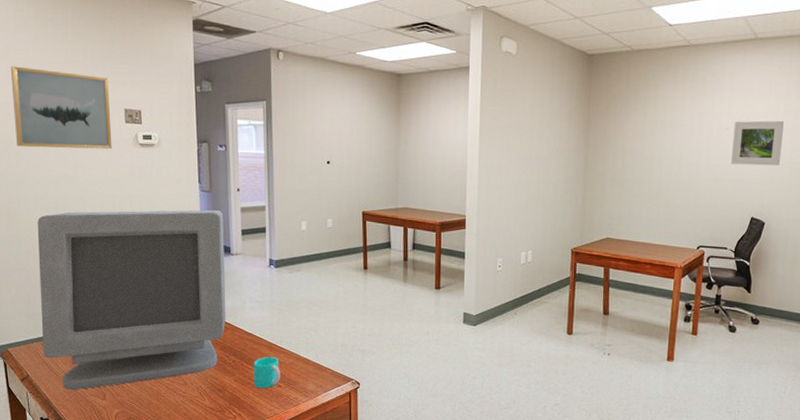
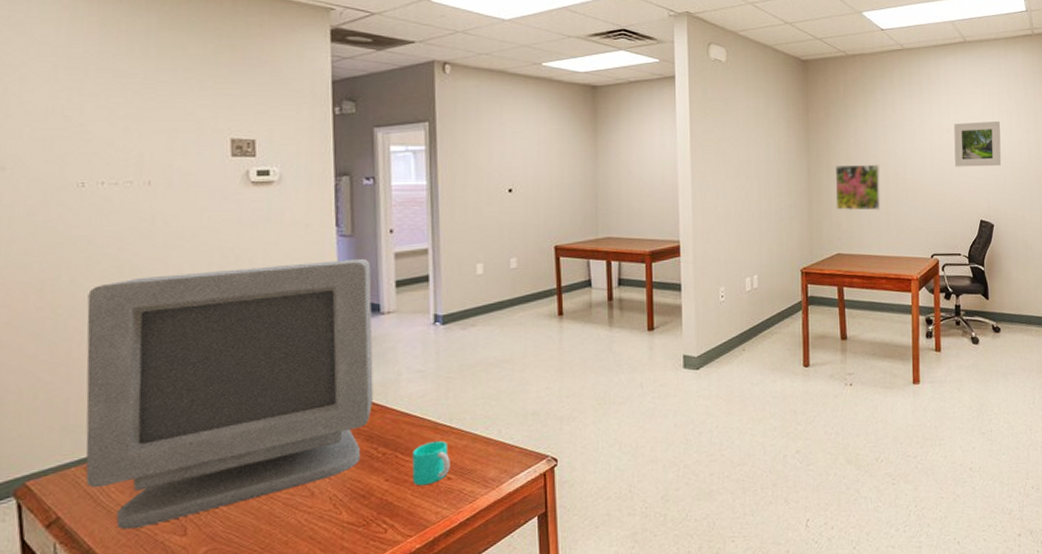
wall art: present [10,66,112,150] -> none [57,90,211,195]
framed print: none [609,156,655,201] -> present [835,164,881,211]

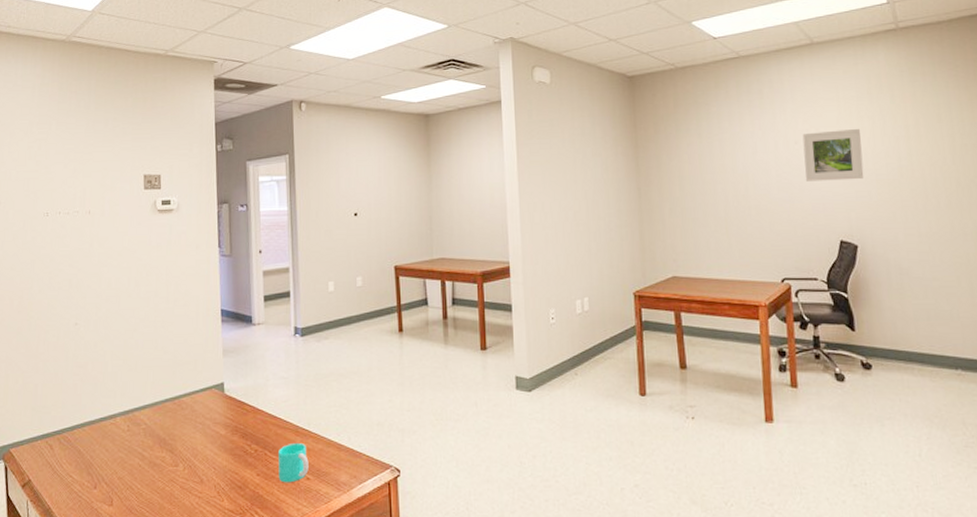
computer monitor: present [85,258,373,529] -> none [47,275,247,496]
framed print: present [835,164,881,211] -> none [668,181,720,231]

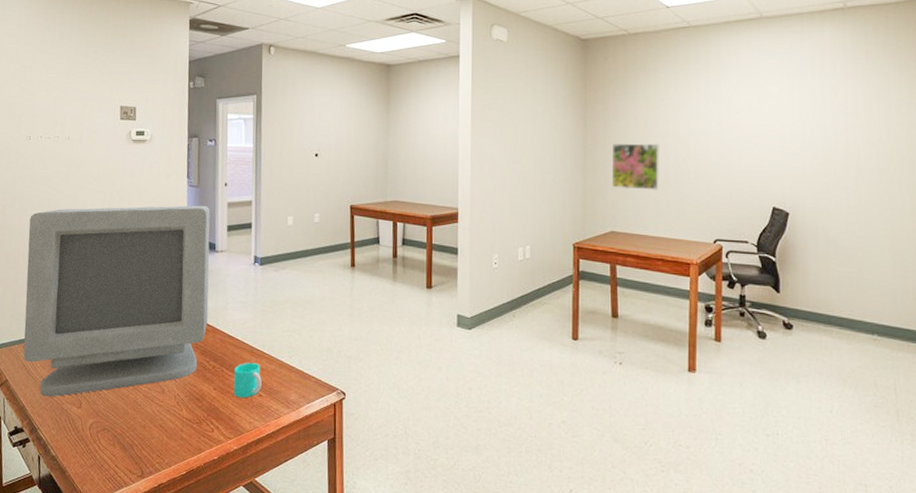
computer monitor: none [47,275,247,496] -> present [23,205,210,397]
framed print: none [668,181,720,231] -> present [611,143,660,190]
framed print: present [802,129,864,182] -> none [744,102,801,151]

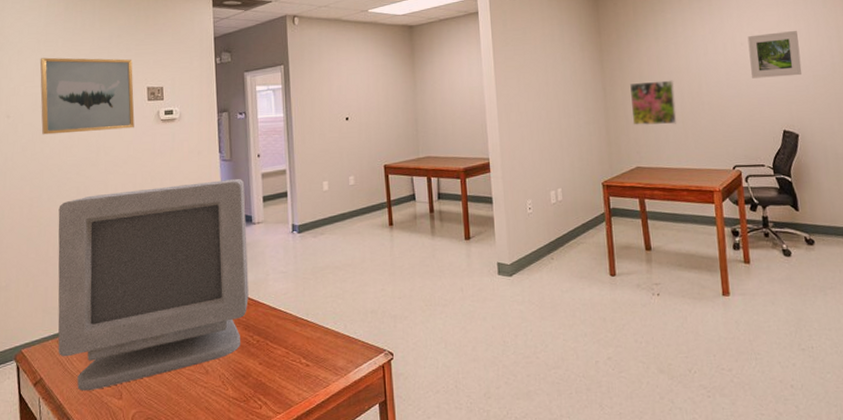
wall art: none [16,68,108,146] -> present [40,57,135,135]
cup: present [233,362,262,398] -> none [278,332,308,370]
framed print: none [744,102,801,151] -> present [747,31,802,79]

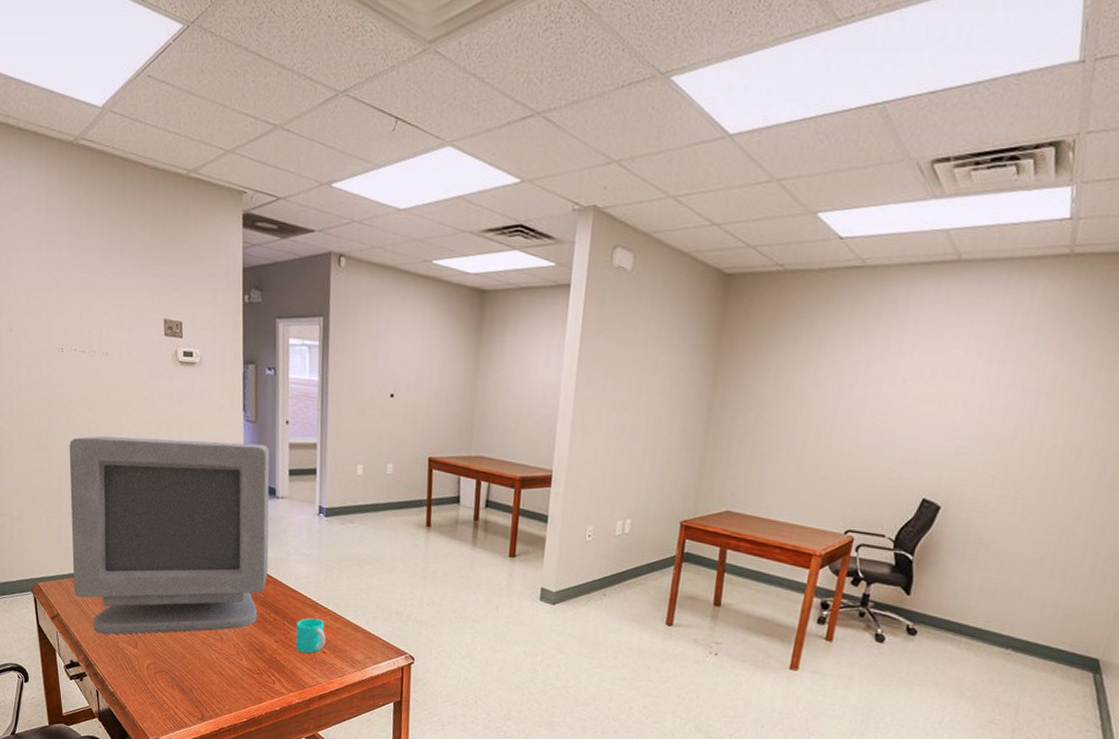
wall art: present [40,57,135,135] -> none [42,263,150,367]
cup: none [278,332,308,370] -> present [296,618,326,654]
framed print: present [630,80,677,126] -> none [735,409,801,468]
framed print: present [747,31,802,79] -> none [902,371,986,434]

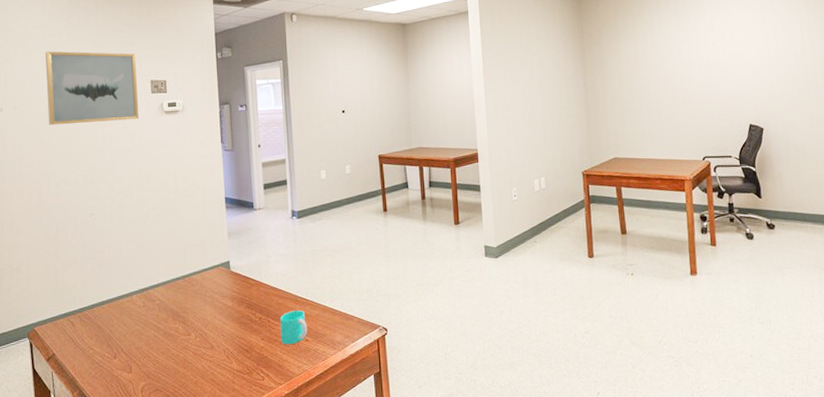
wall art: none [42,263,150,367] -> present [45,51,139,125]
computer monitor: present [69,435,270,635] -> none [66,167,251,366]

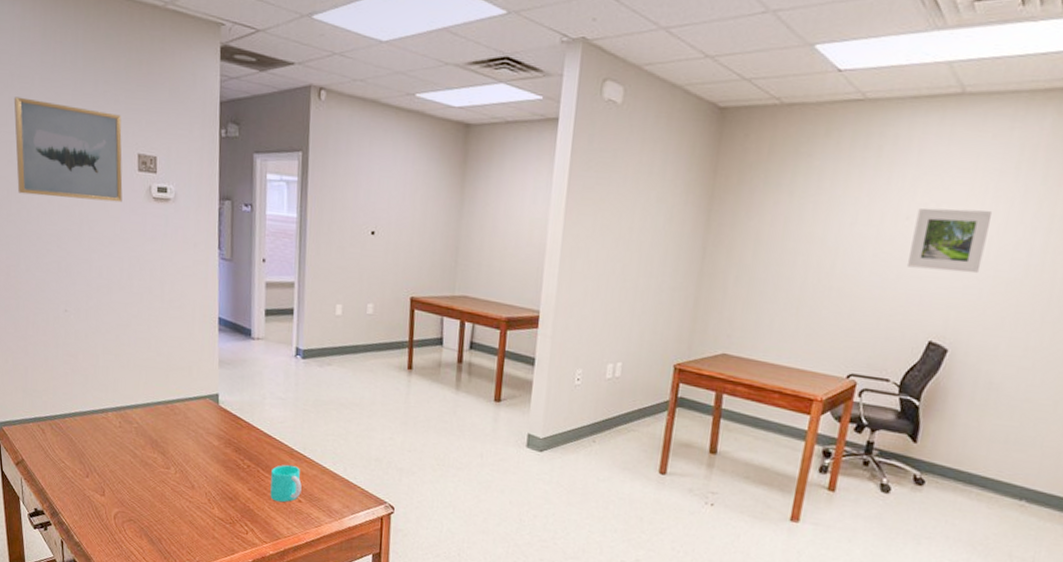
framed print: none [719,32,768,76] -> present [906,207,993,274]

